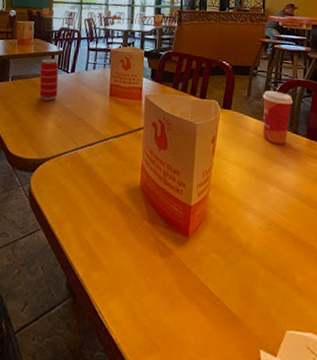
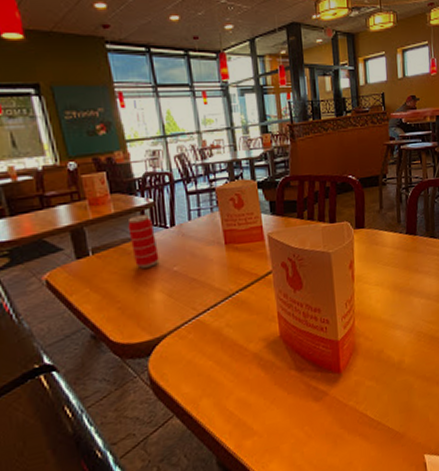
paper cup: present [262,90,294,145] -> none [395,197,427,254]

